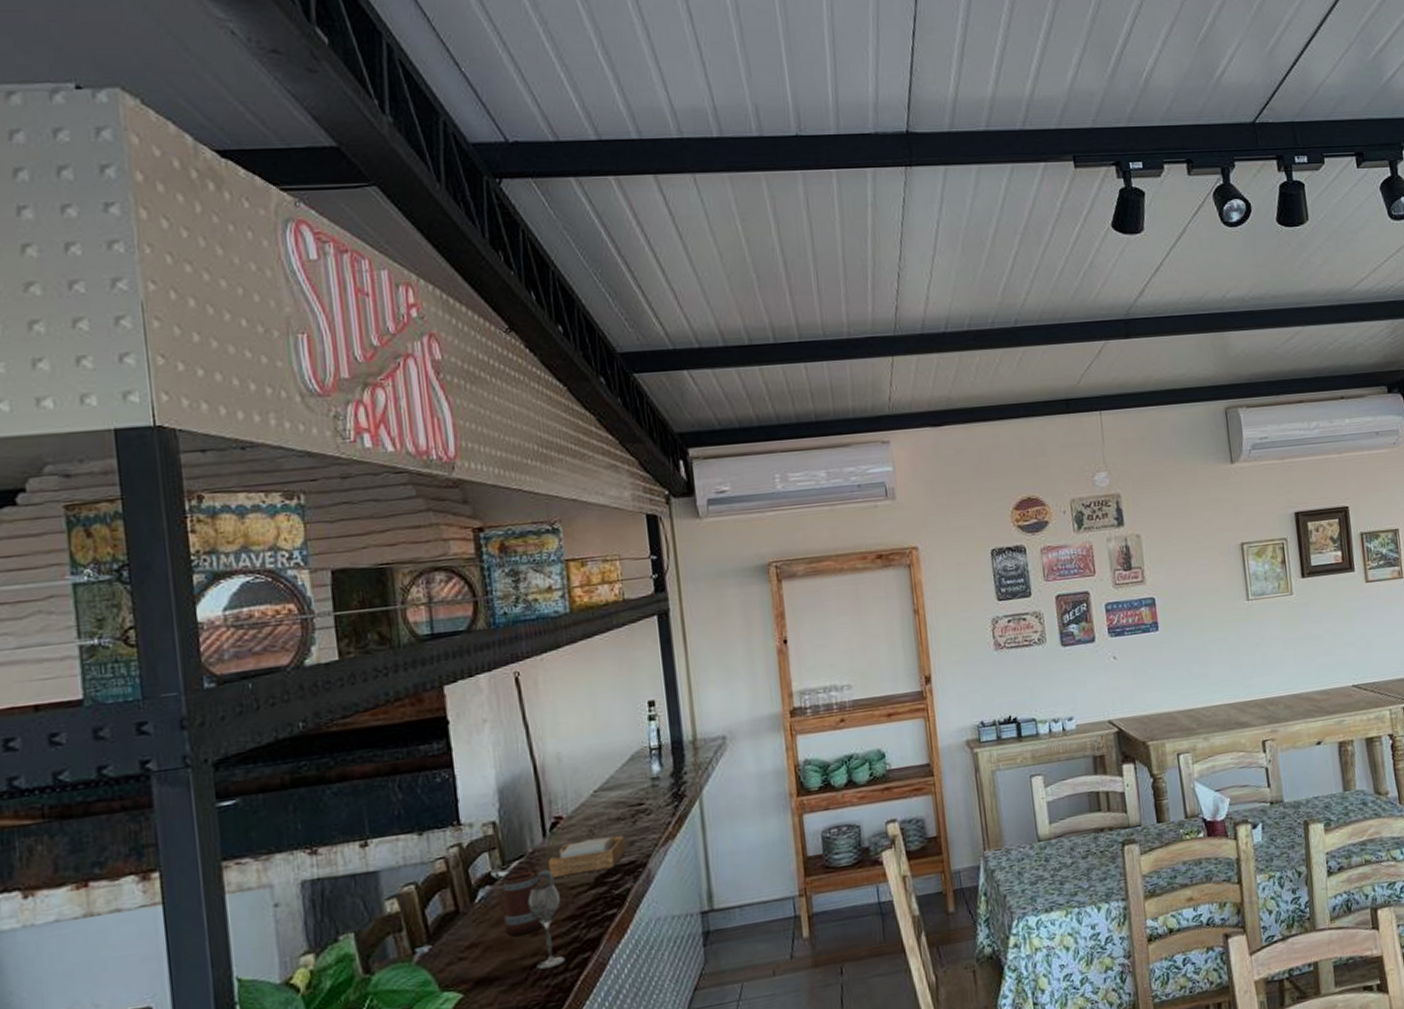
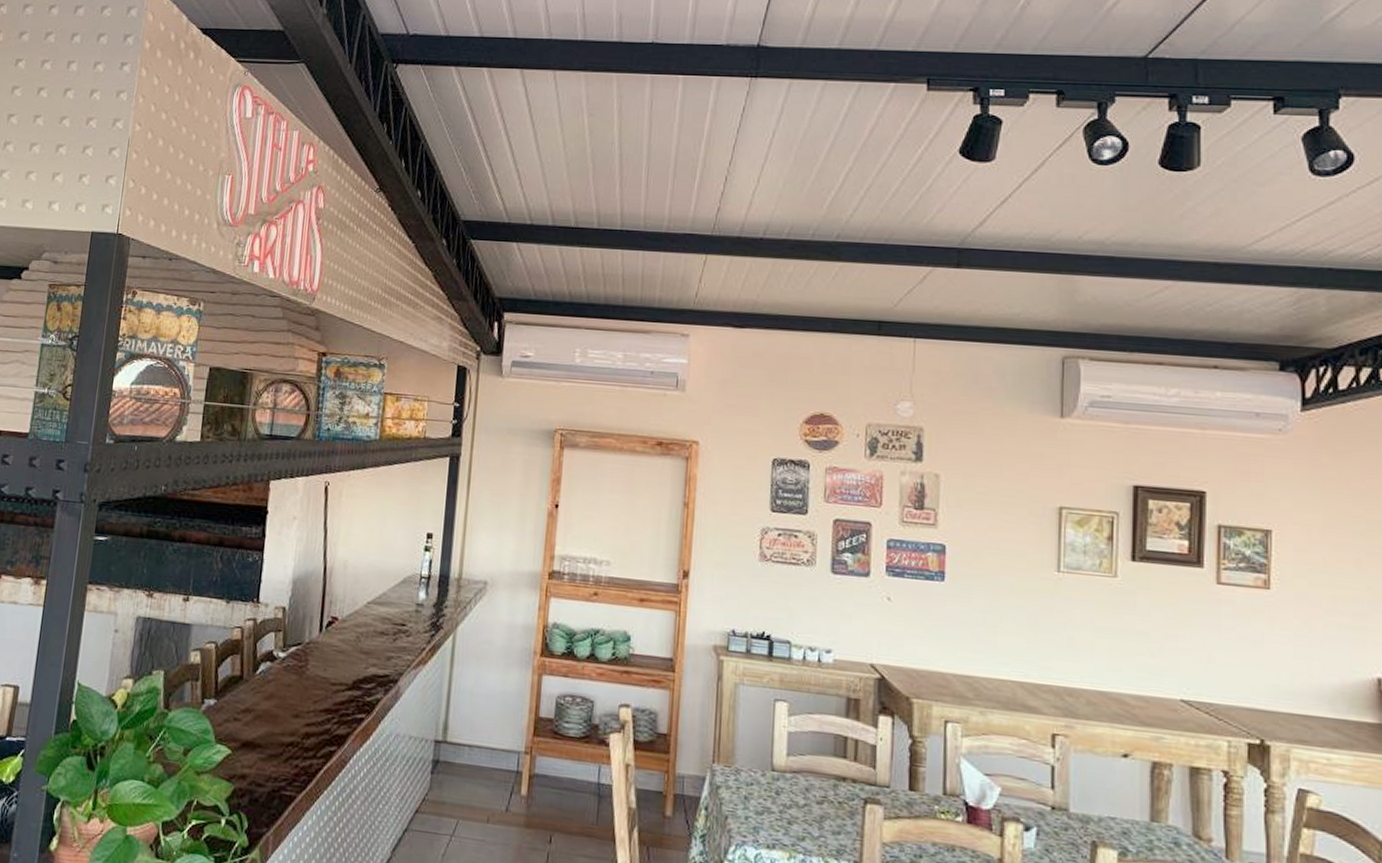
beer mug: present [502,869,554,937] -> none [274,658,321,715]
wineglass: present [528,882,566,970] -> none [292,673,323,752]
napkin holder: present [548,836,626,878] -> none [318,644,384,677]

